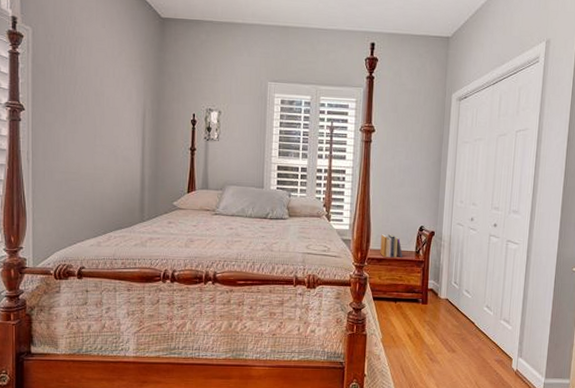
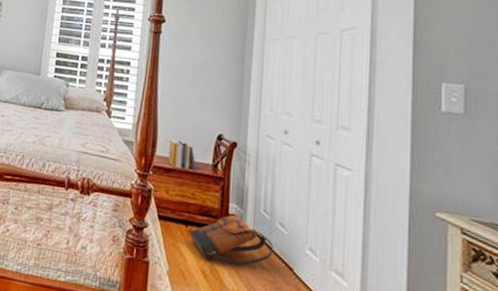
backpack: none [397,289,461,327] -> present [188,215,273,266]

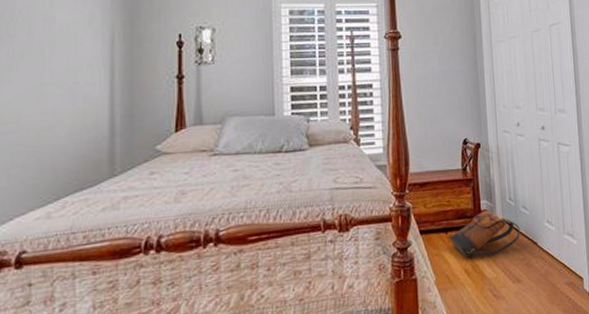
books: present [168,139,197,171] -> none [421,153,449,181]

